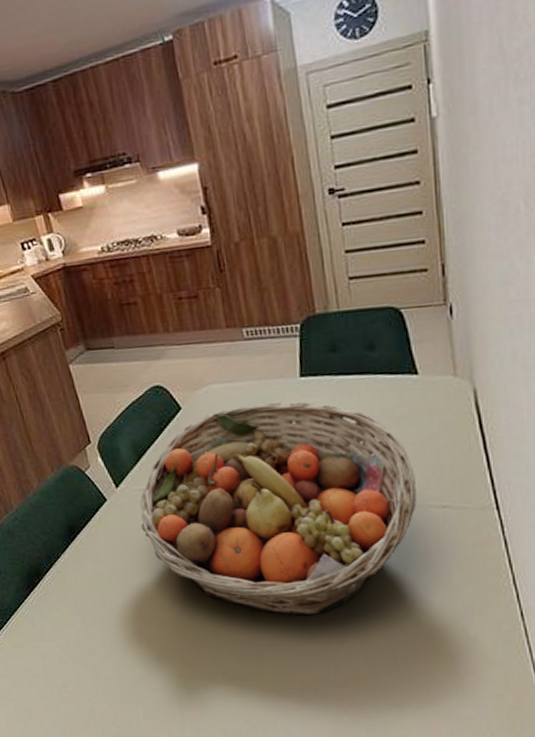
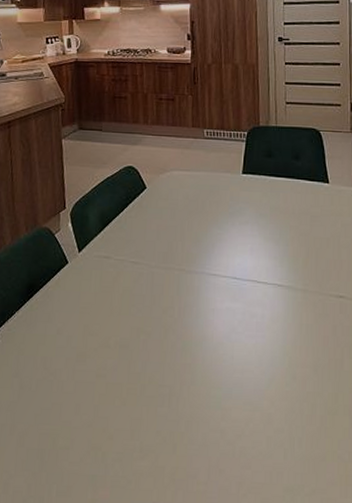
fruit basket: present [140,401,417,615] -> none [93,192,321,391]

